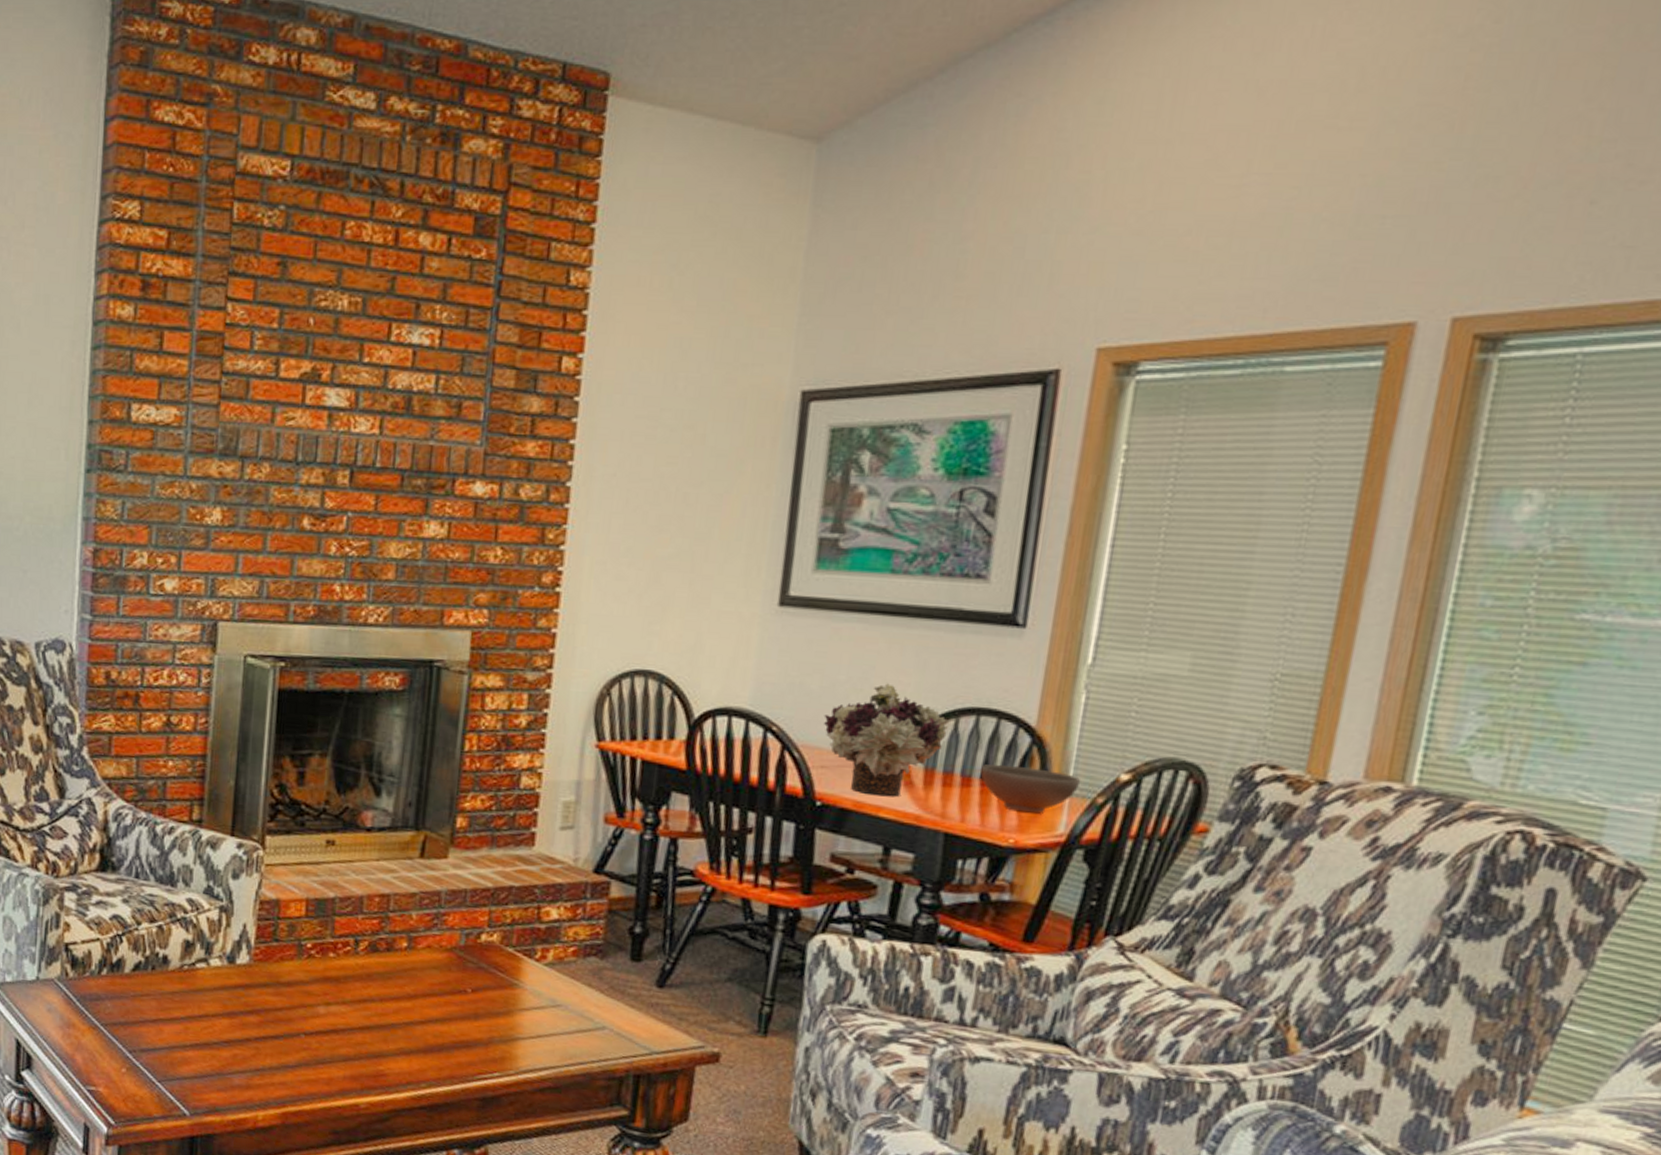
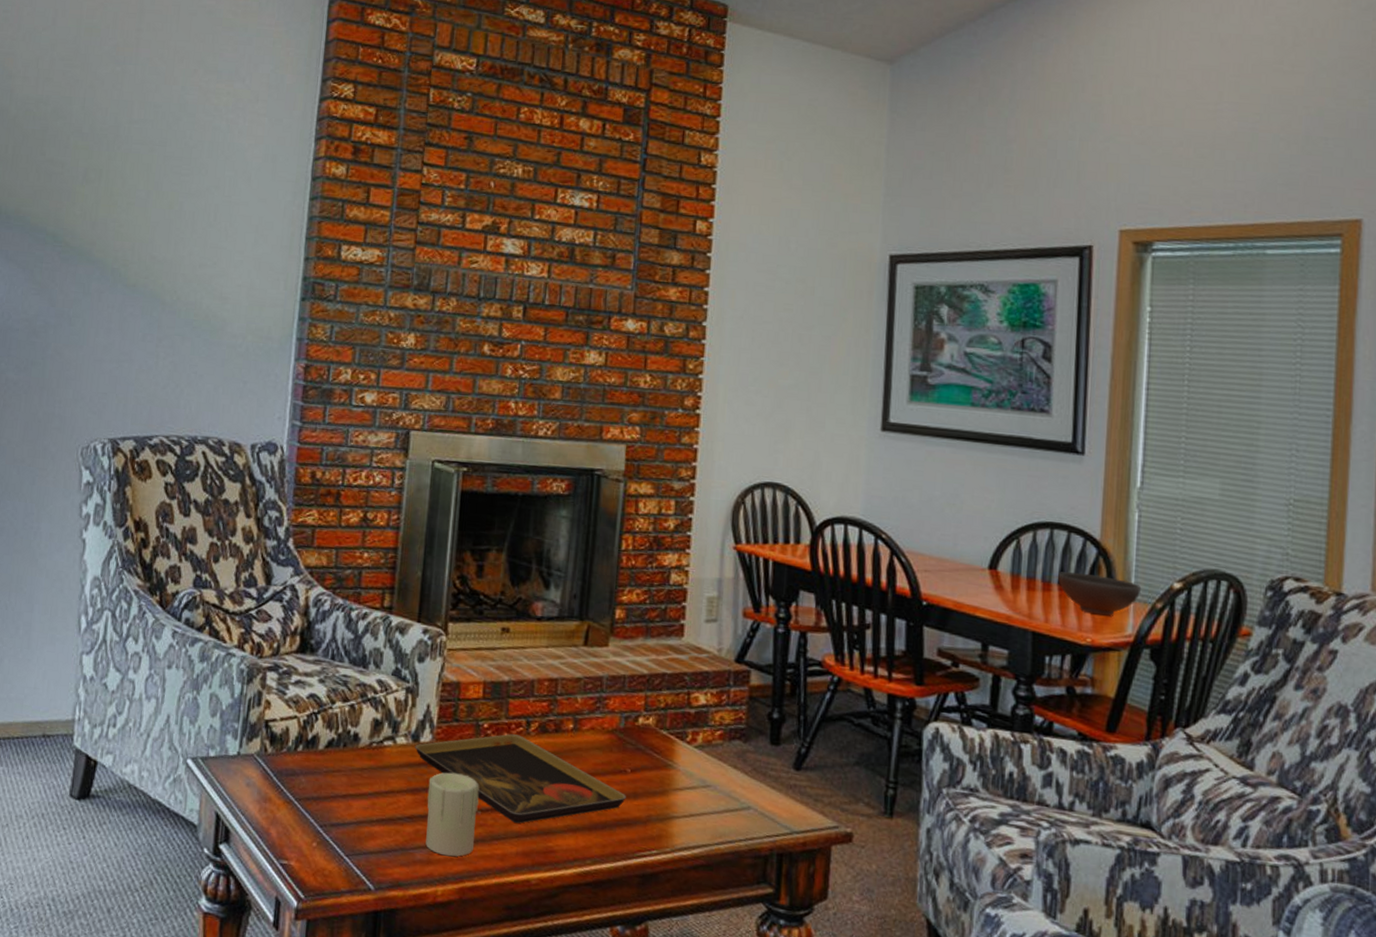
decorative tray: none [230,953,466,1047] -> present [415,734,626,824]
candle: none [244,995,303,1082] -> present [425,772,480,857]
flower arrangement: present [824,683,950,797] -> none [924,499,1029,599]

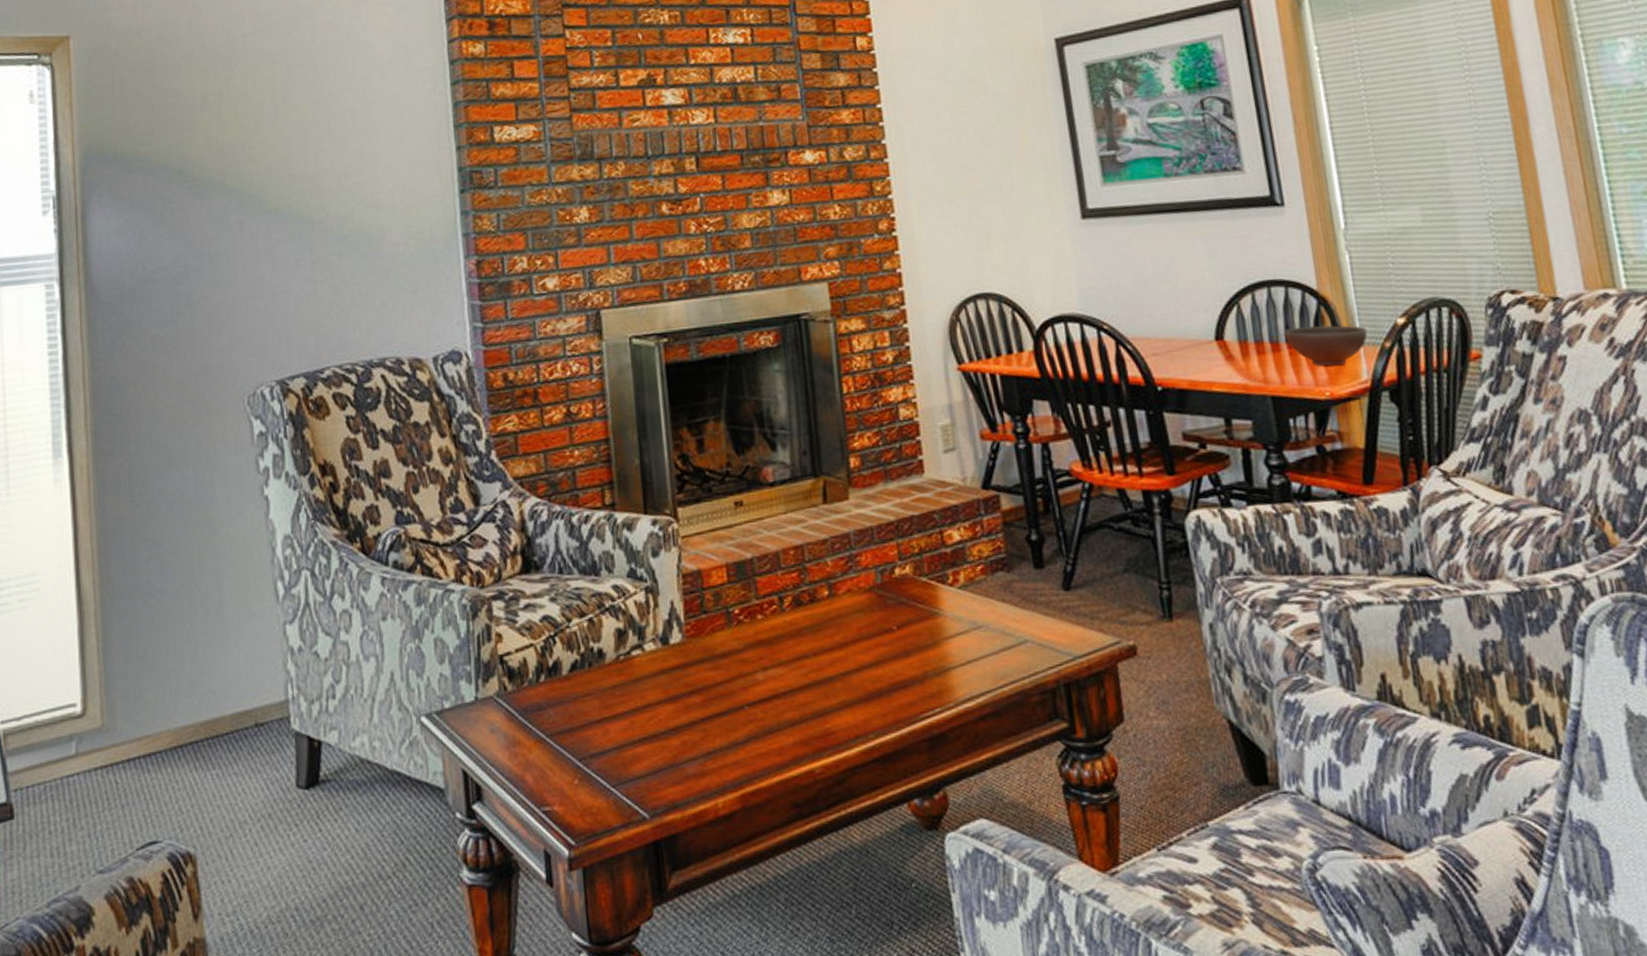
decorative tray: present [415,734,626,824] -> none [665,614,898,711]
candle: present [425,772,480,857] -> none [686,669,748,764]

